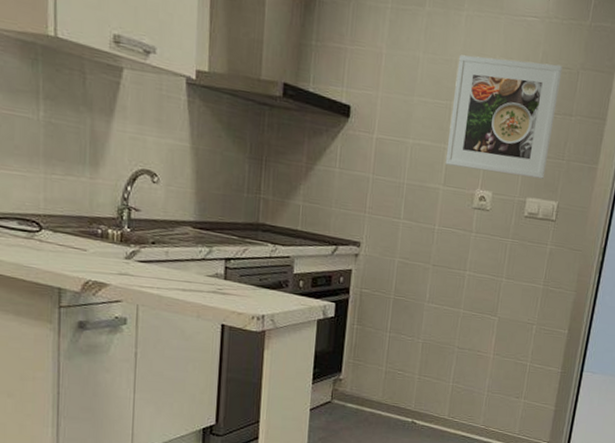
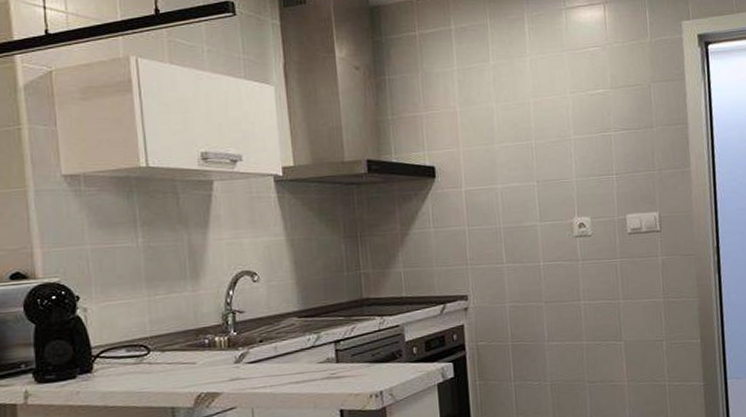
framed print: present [445,54,563,179] -> none [531,84,640,201]

